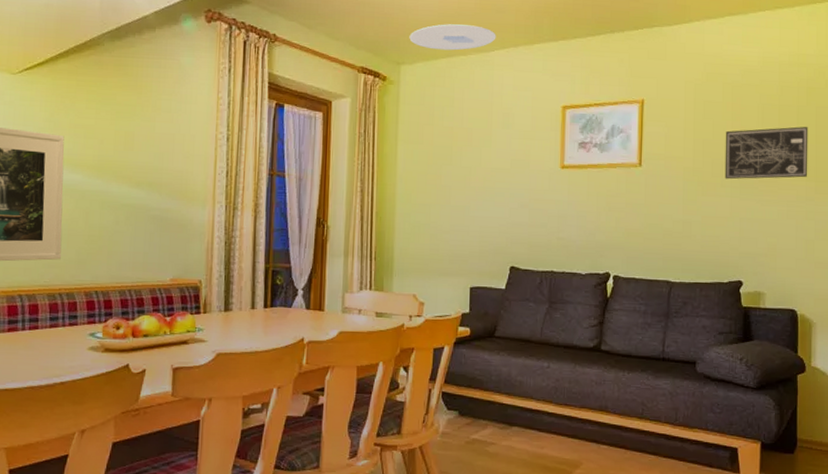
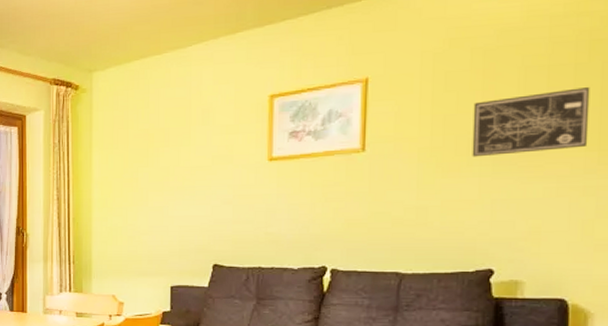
ceiling light: present [409,24,496,51] -> none [100,22,194,53]

